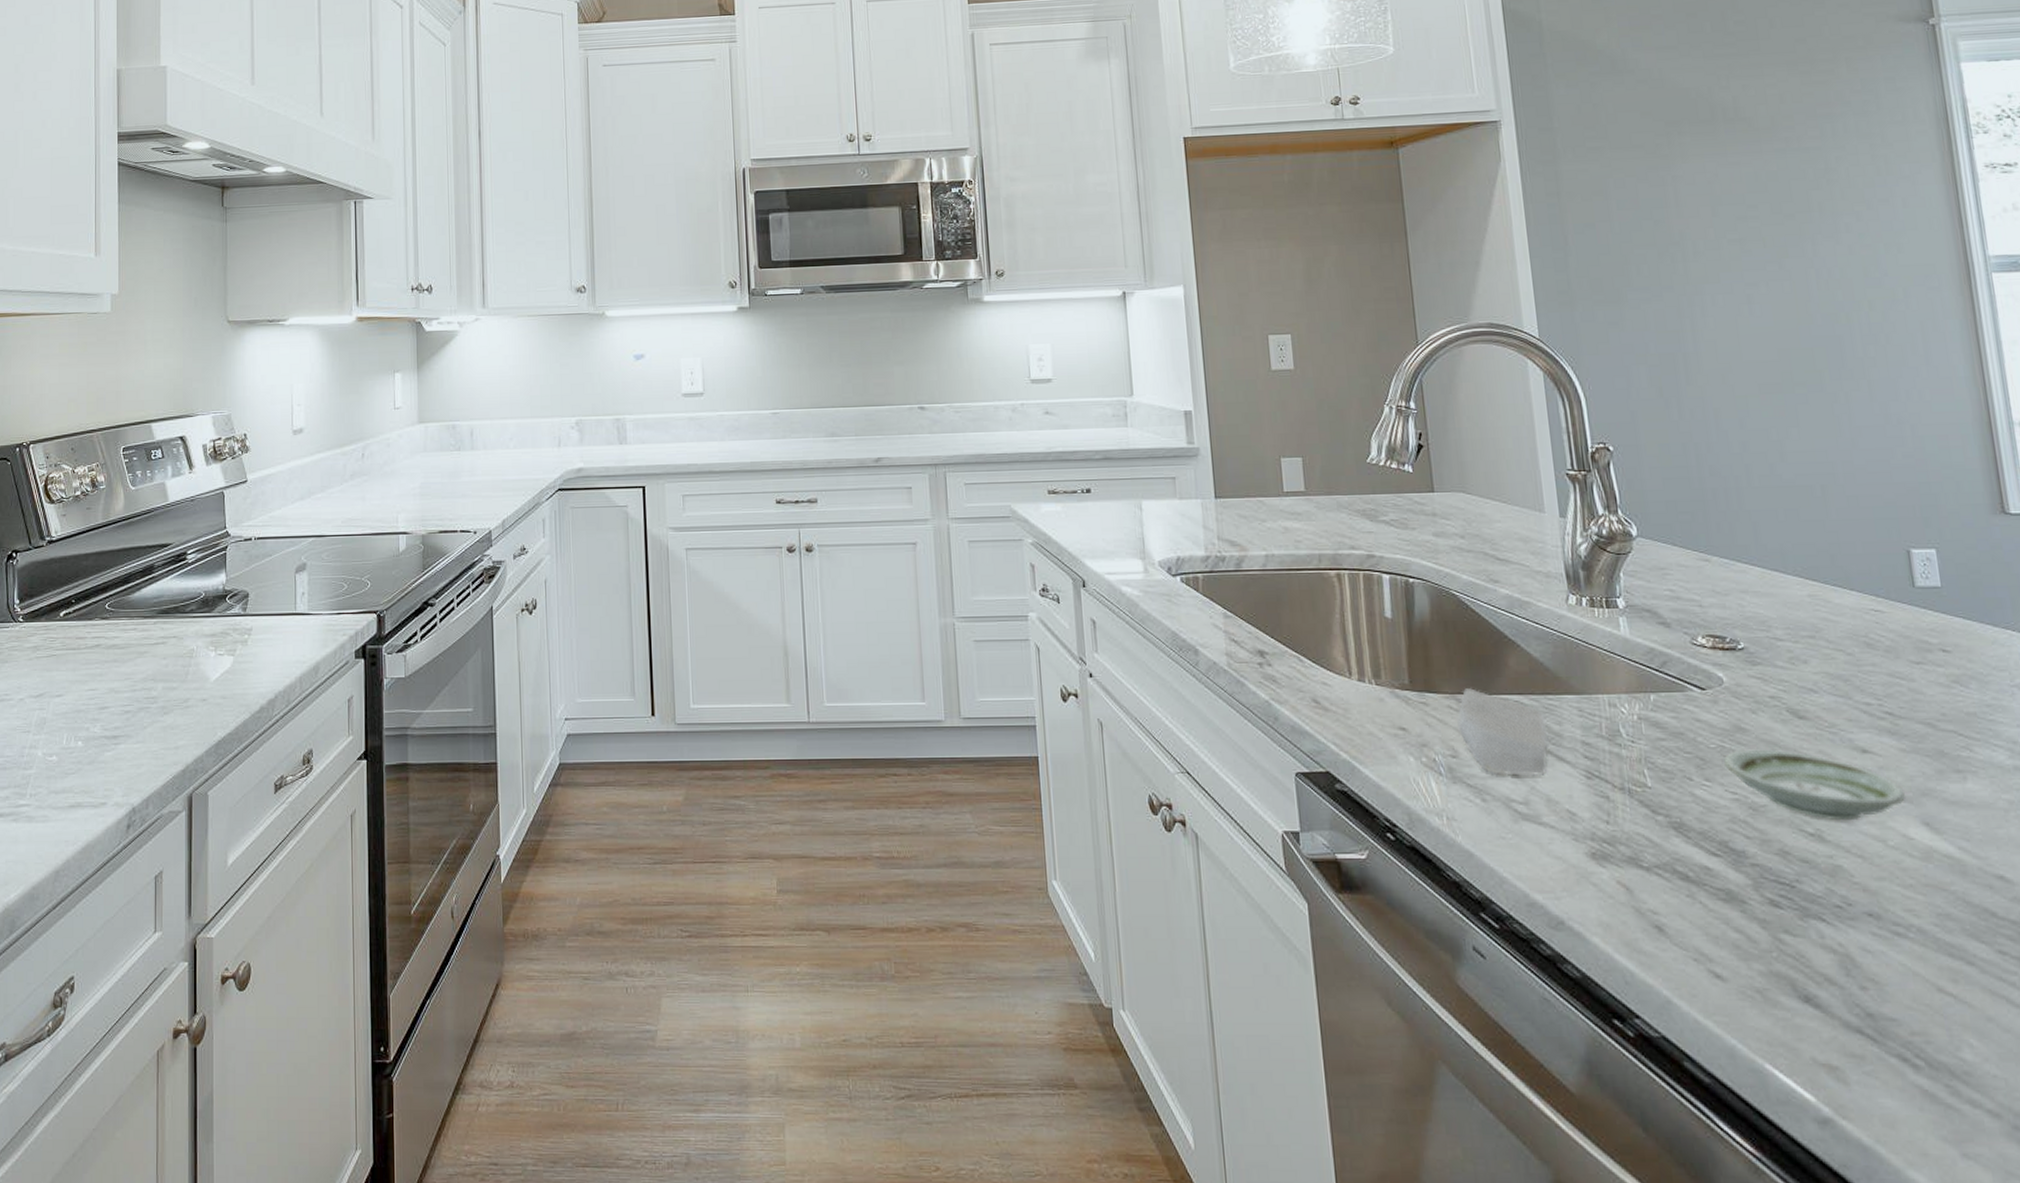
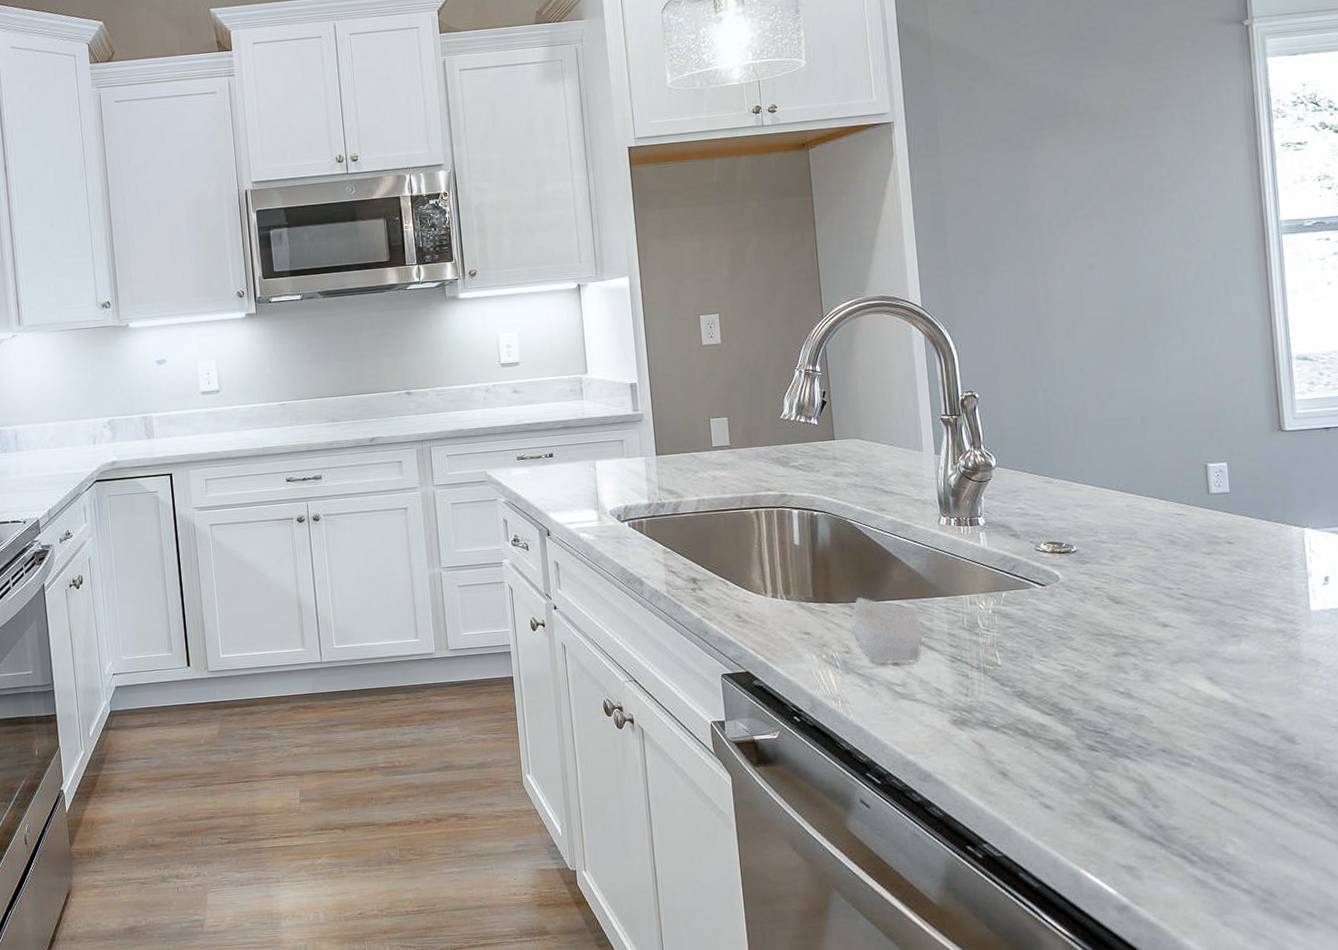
saucer: present [1724,749,1907,821] -> none [1058,629,1195,681]

